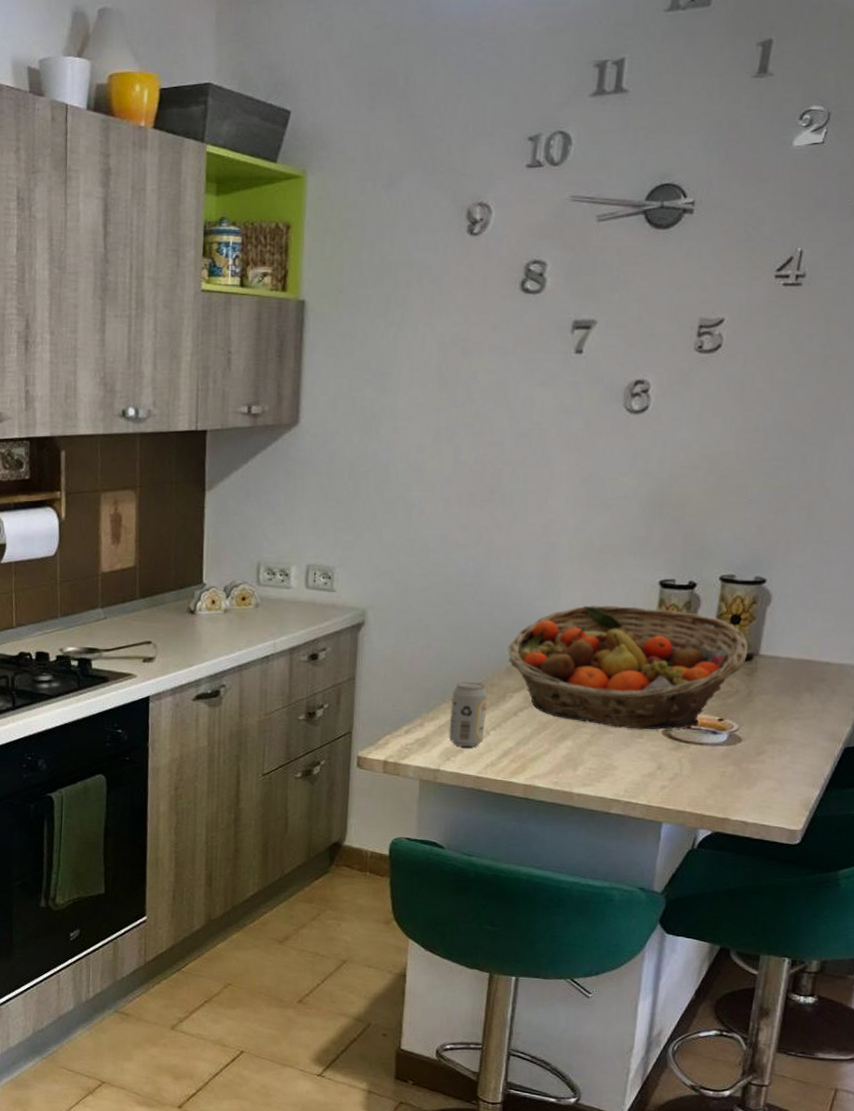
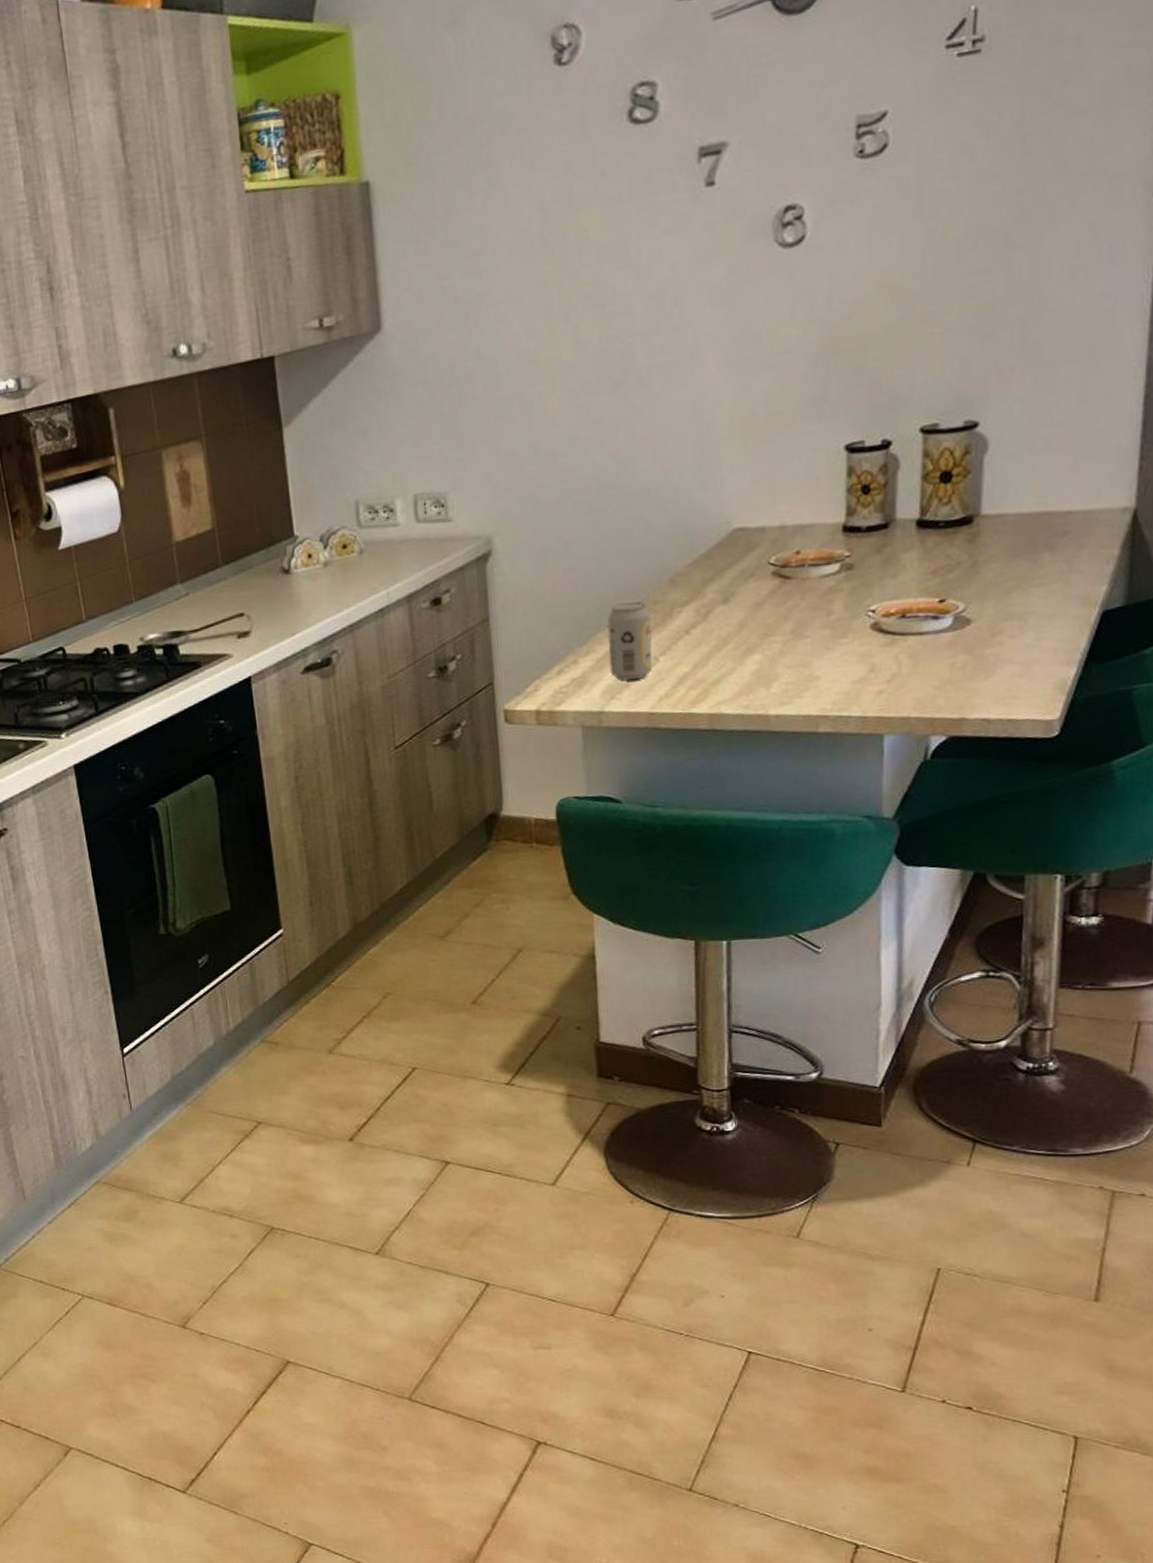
fruit basket: present [508,605,749,731] -> none [668,477,967,630]

